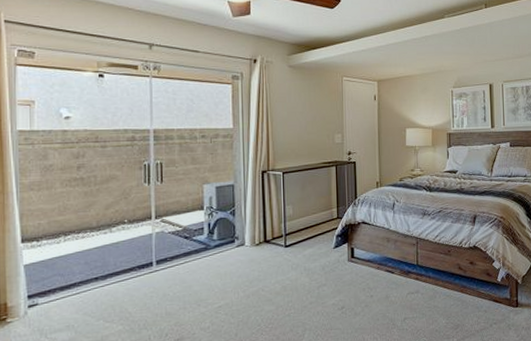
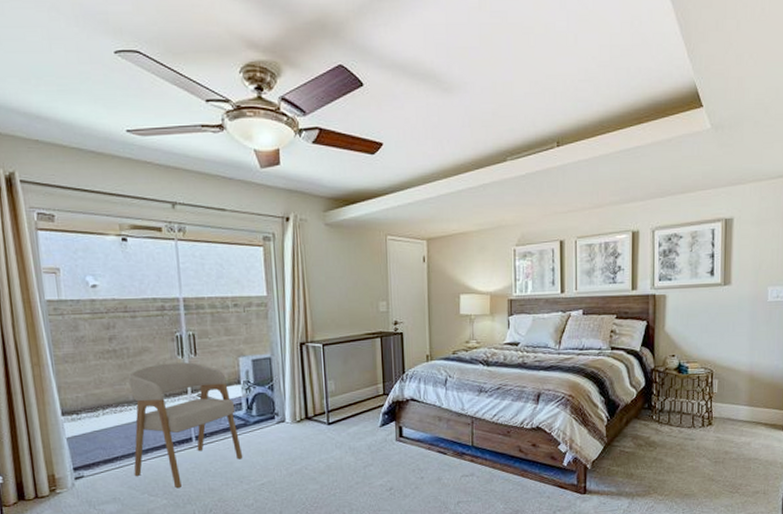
armchair: none [91,189,202,314] -> present [128,362,243,489]

